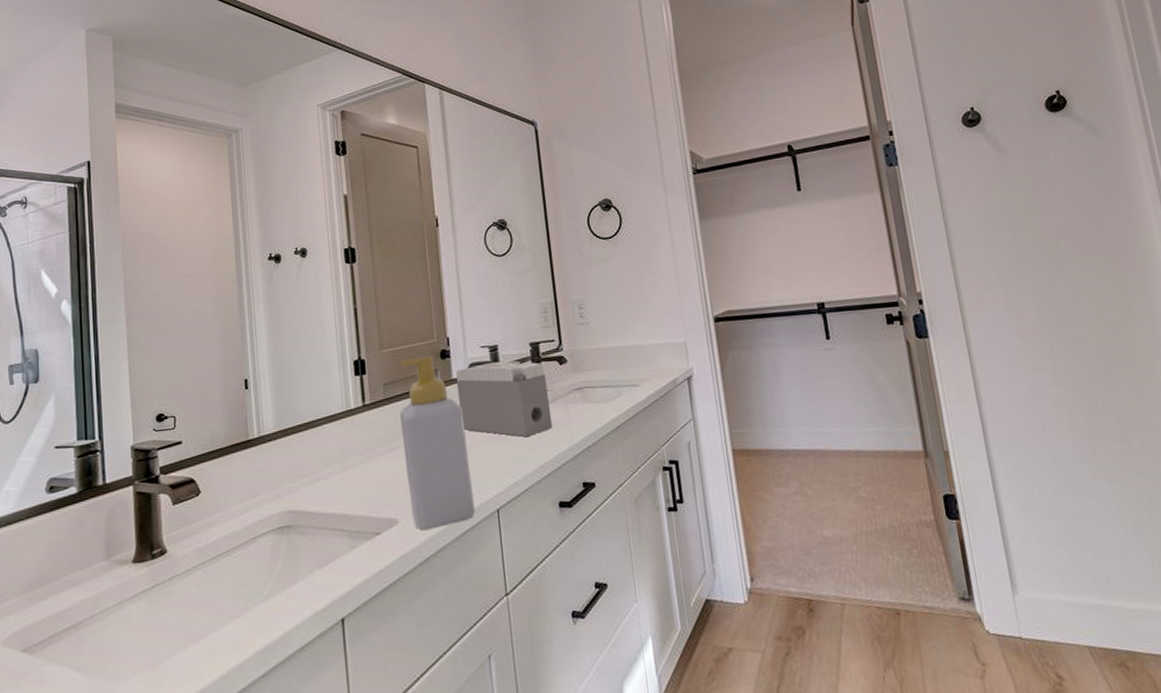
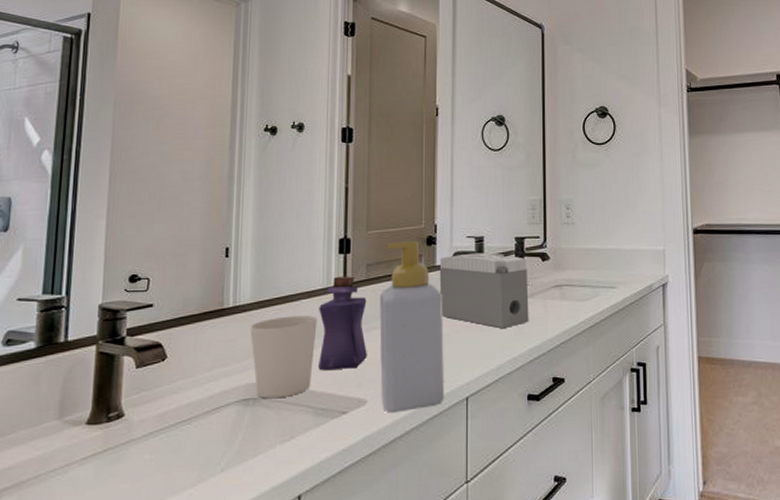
dixie cup: none [276,439,342,526] -> present [250,315,317,399]
perfume bottle: none [341,397,394,494] -> present [318,276,367,371]

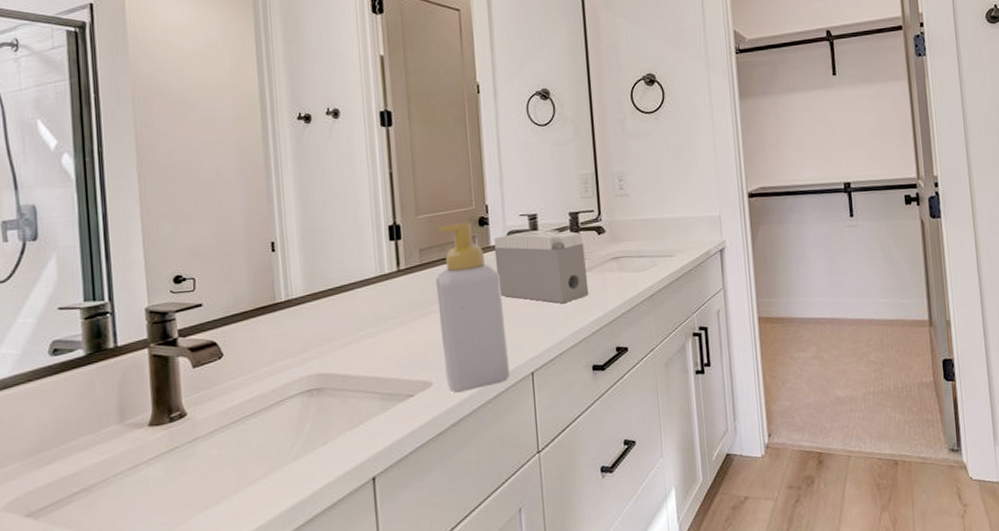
dixie cup: present [250,315,317,399] -> none [305,304,375,389]
perfume bottle: present [318,276,367,371] -> none [374,262,428,358]

